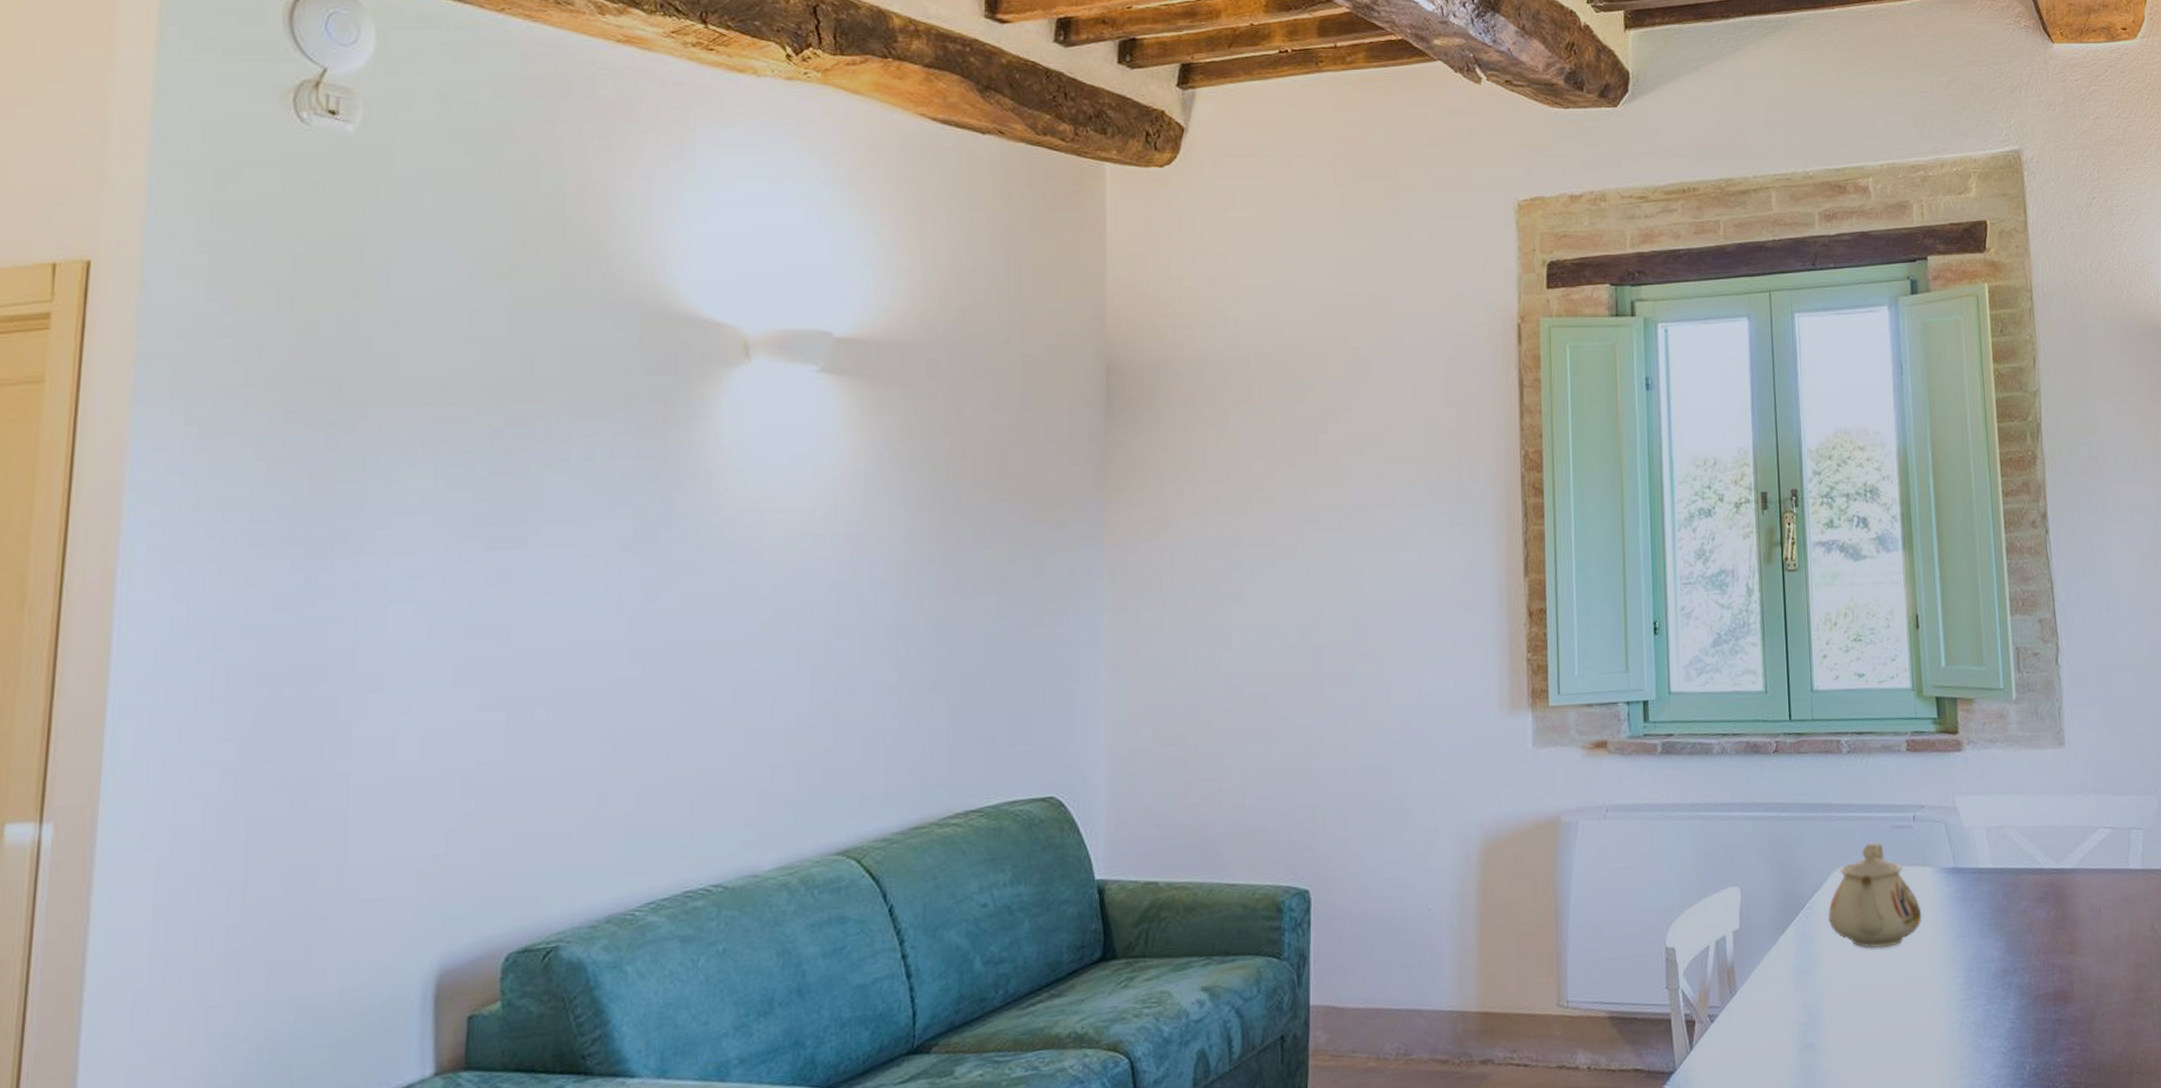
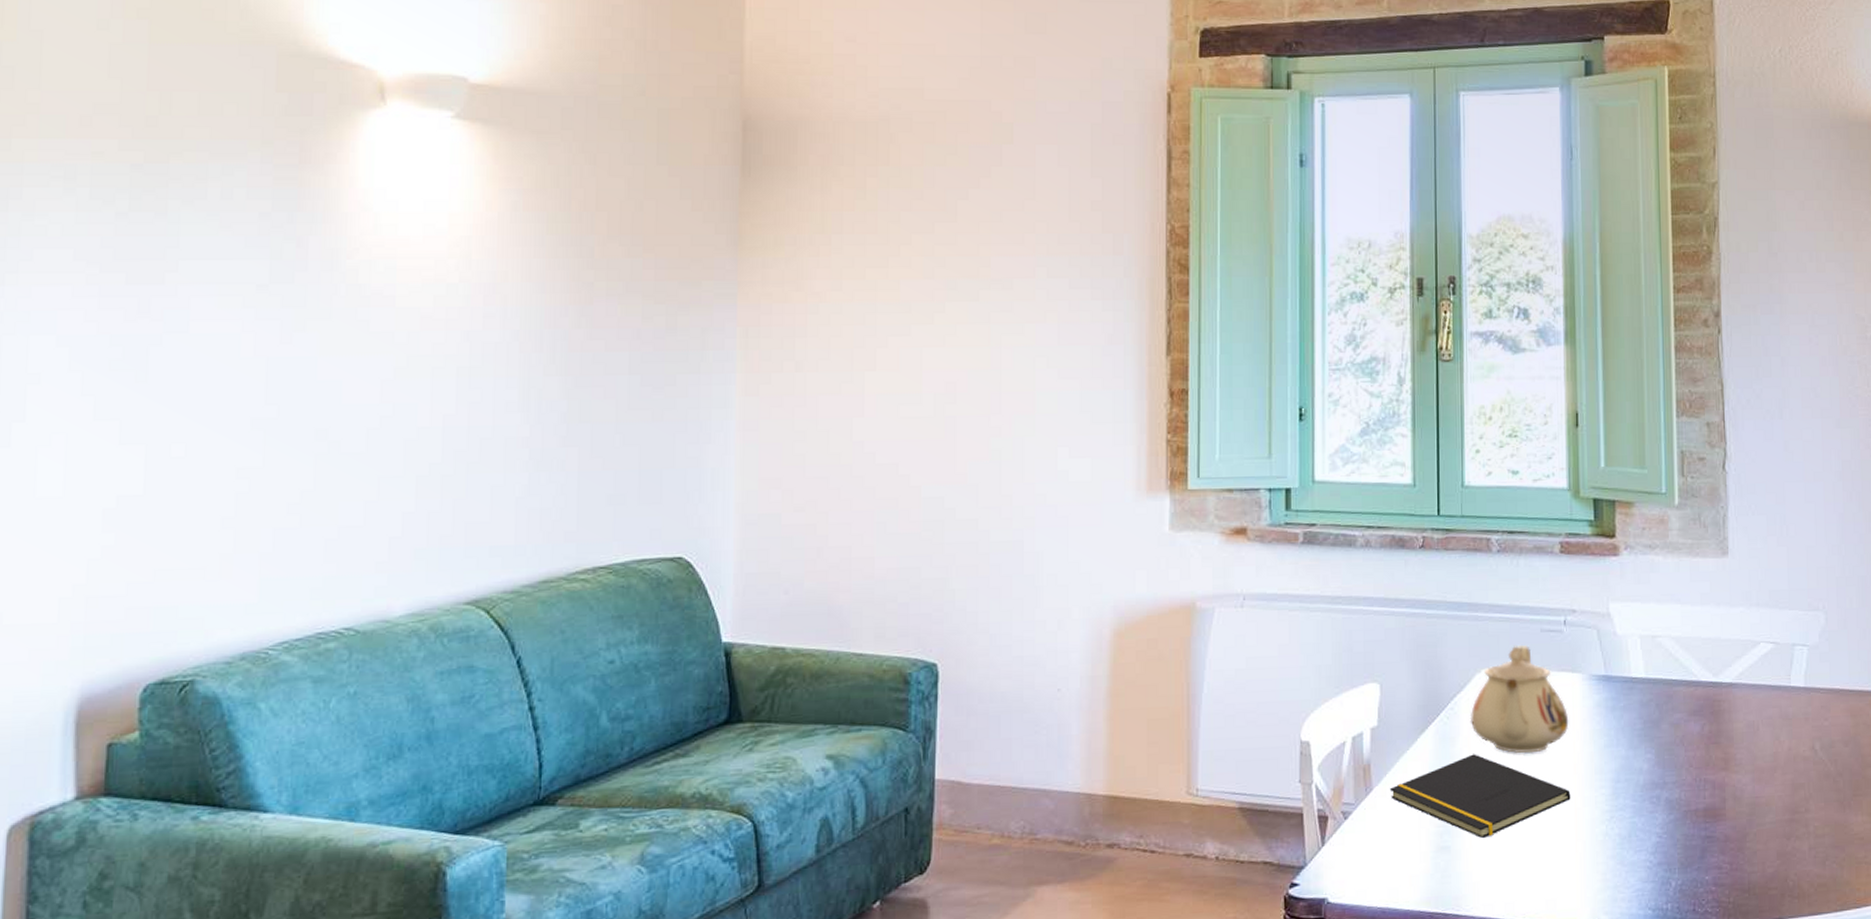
notepad: none [1753,951,1927,1033] -> present [1389,754,1571,838]

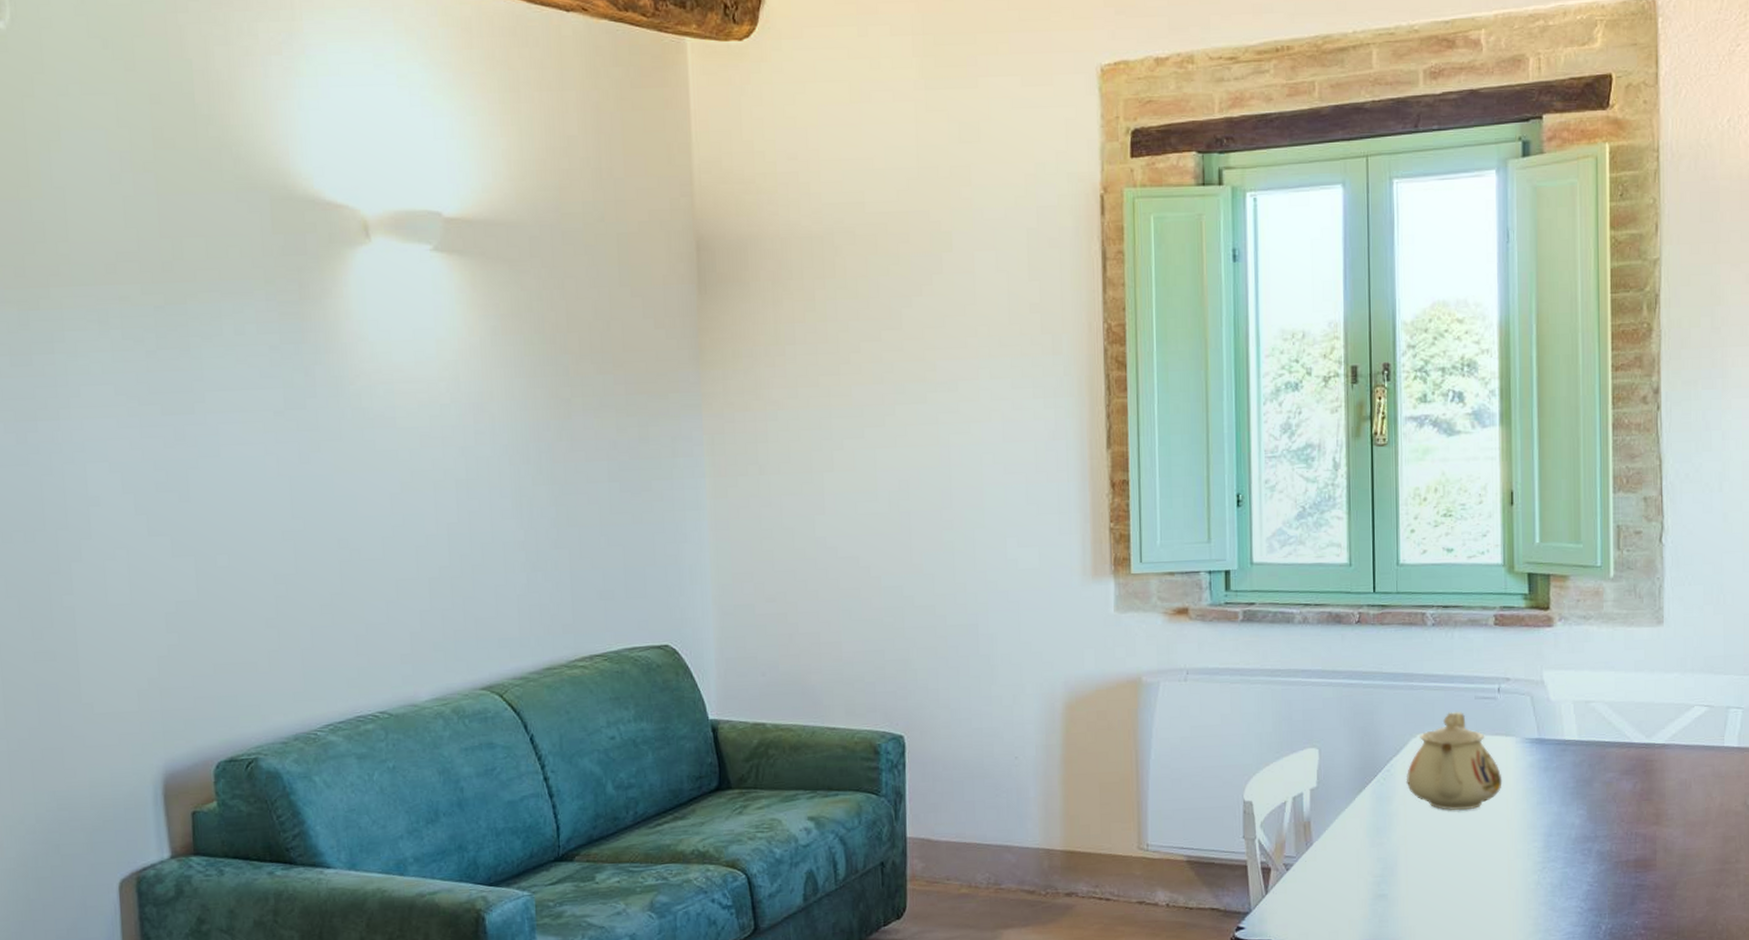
notepad: present [1389,754,1571,838] -> none [1329,811,1504,887]

